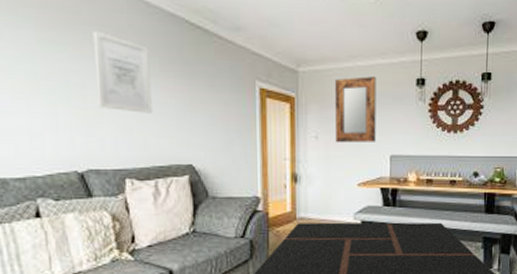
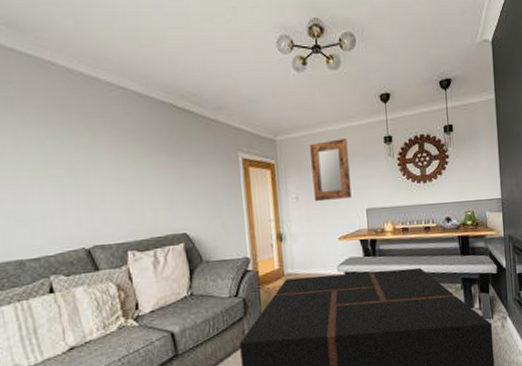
wall art: present [92,30,152,113] -> none [93,122,148,191]

